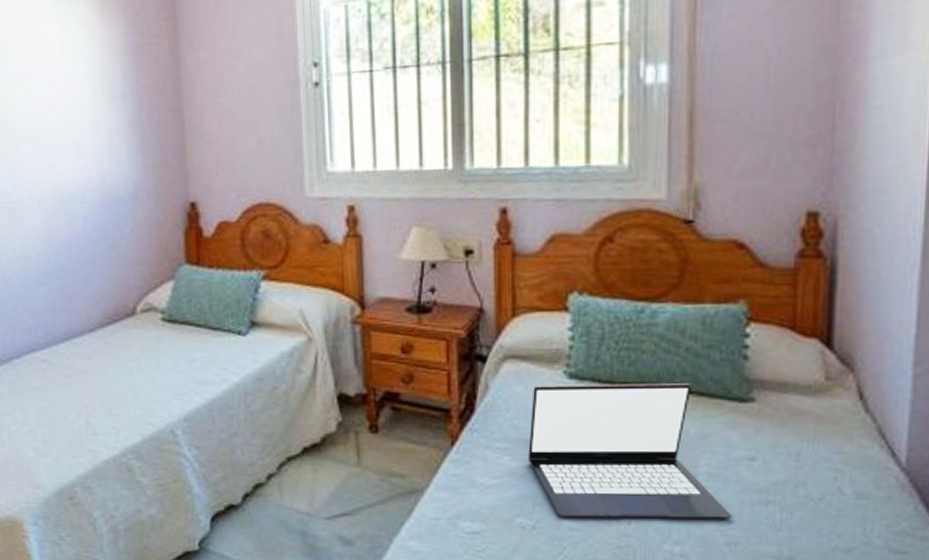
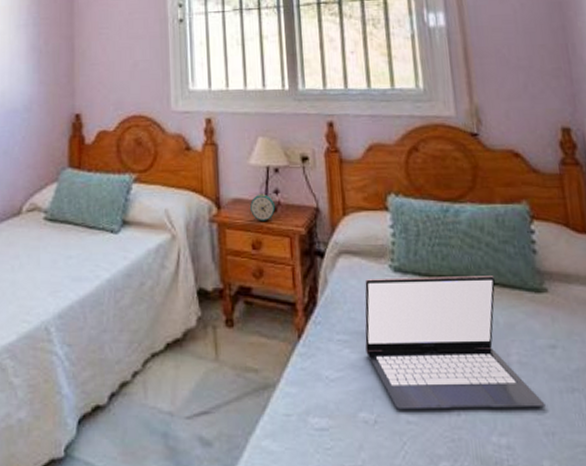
alarm clock: none [400,292,430,323] -> present [250,194,275,221]

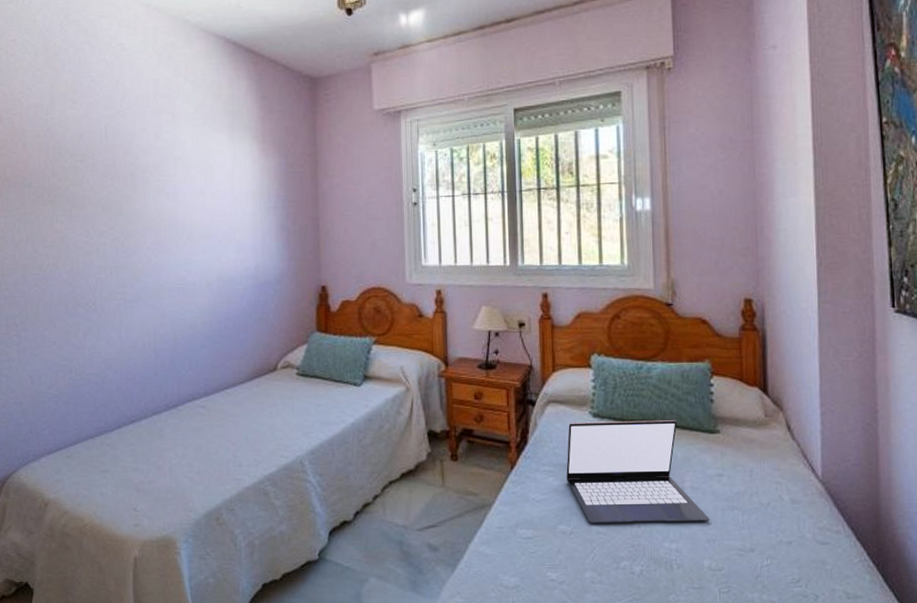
alarm clock: present [250,194,275,221] -> none [474,354,495,376]

